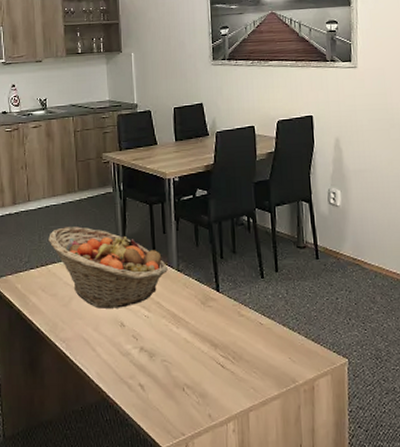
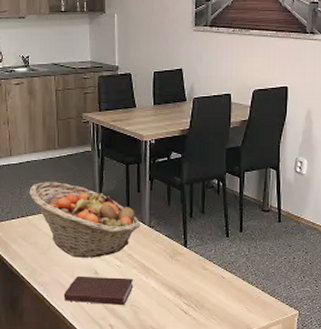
book: none [87,328,164,362] -> present [63,275,134,306]

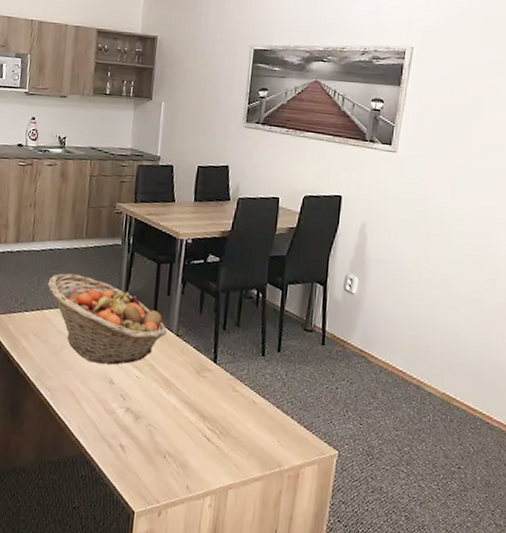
book: present [63,275,134,306] -> none [71,383,153,424]

